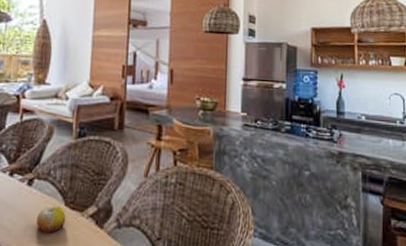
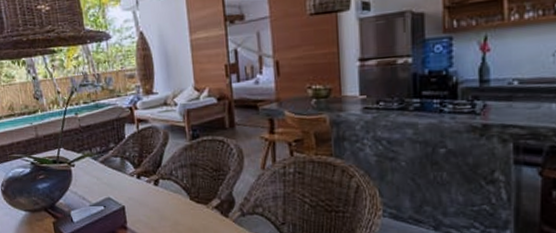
fruit: present [36,204,67,233] -> none [167,200,194,224]

